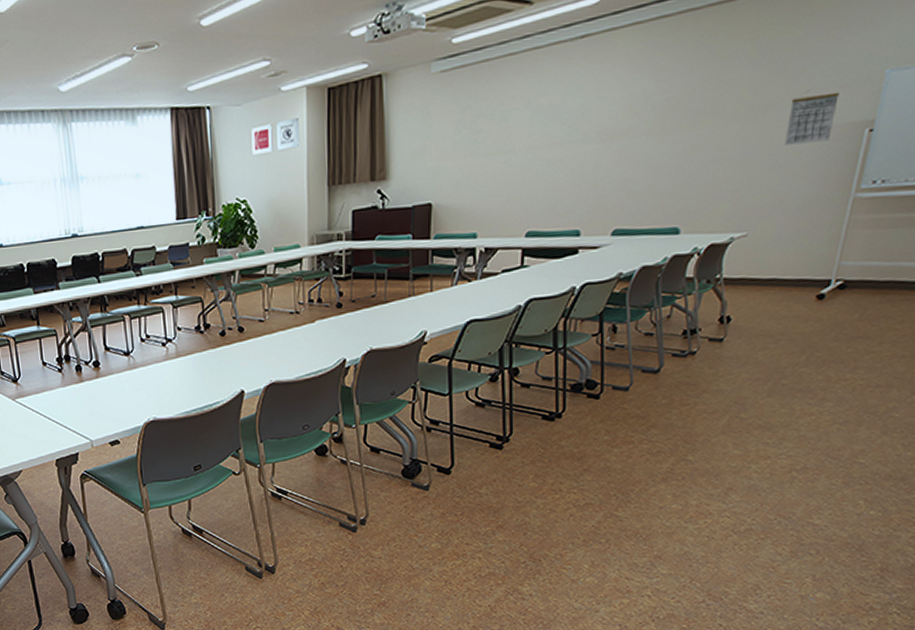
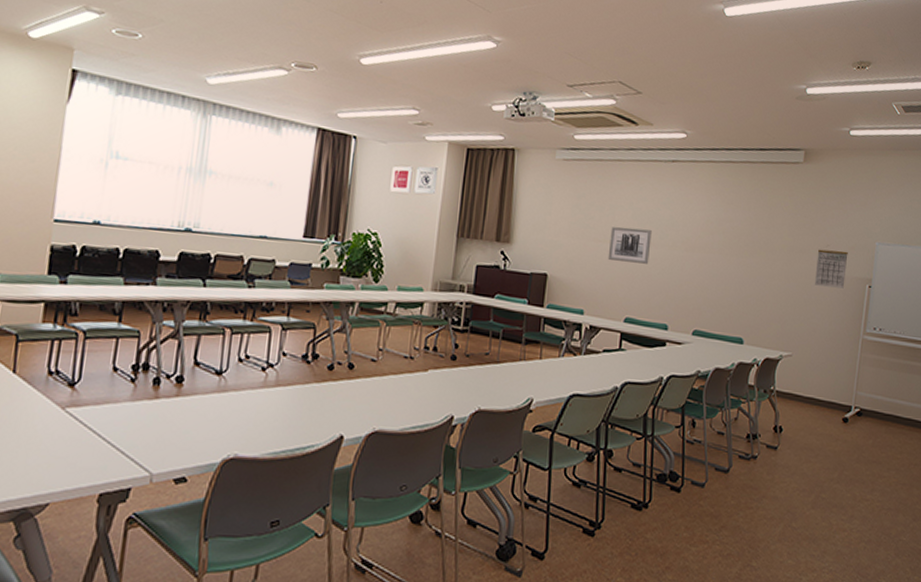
wall art: none [502,128,556,173] -> present [607,226,652,264]

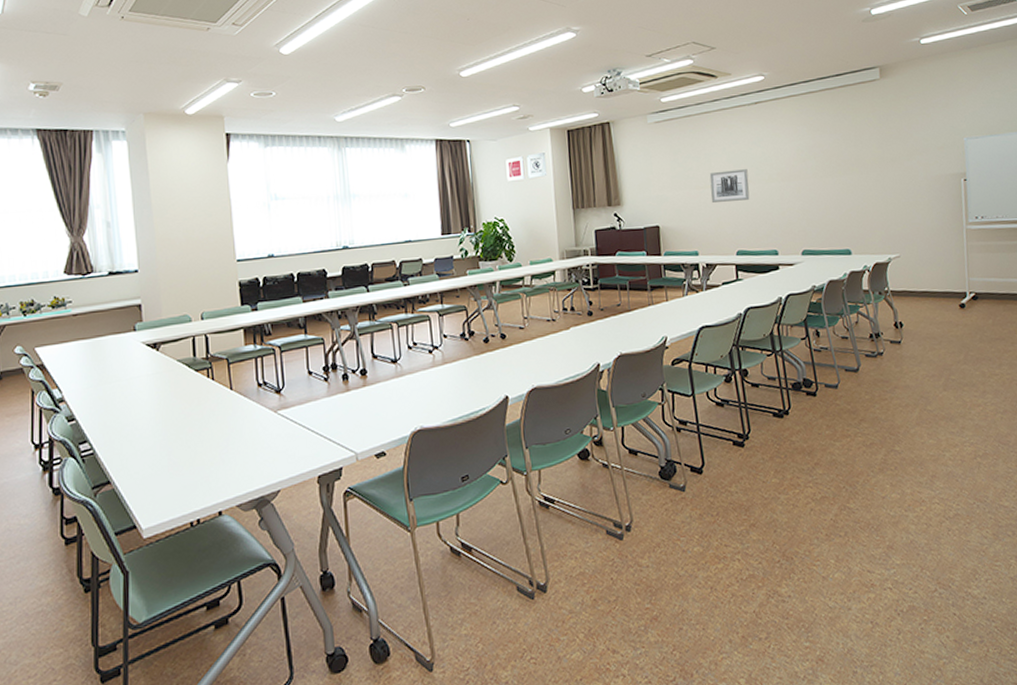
calendar: present [815,249,848,289] -> none [908,152,940,189]

